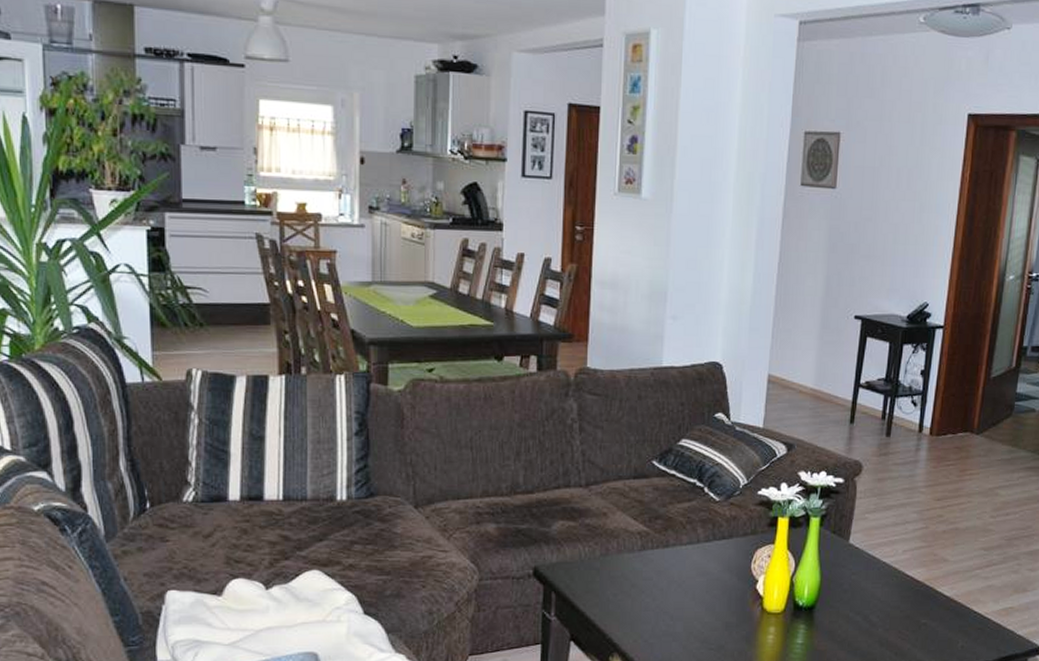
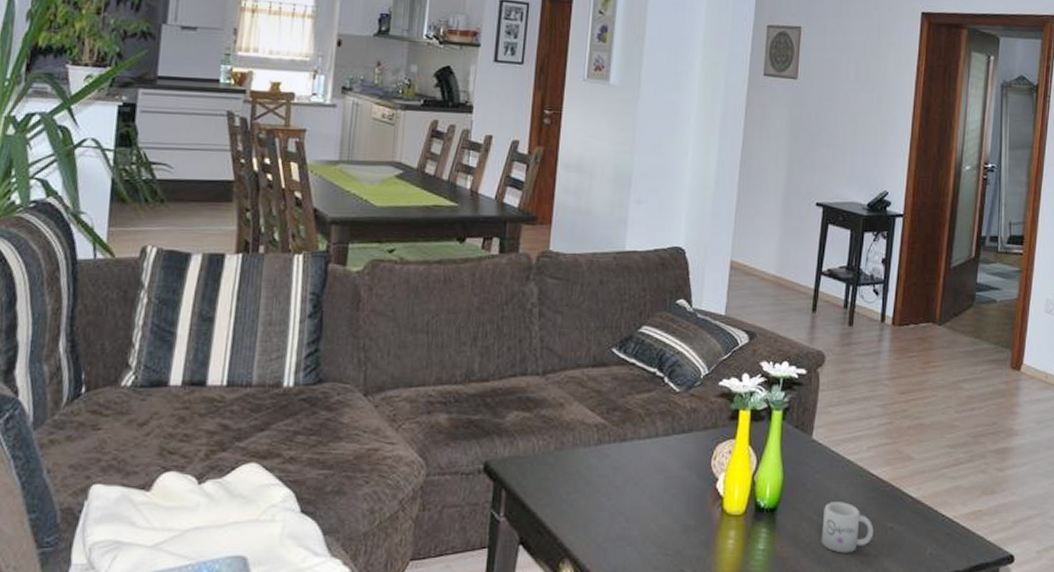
mug: none [857,601,908,647] -> present [821,502,874,553]

